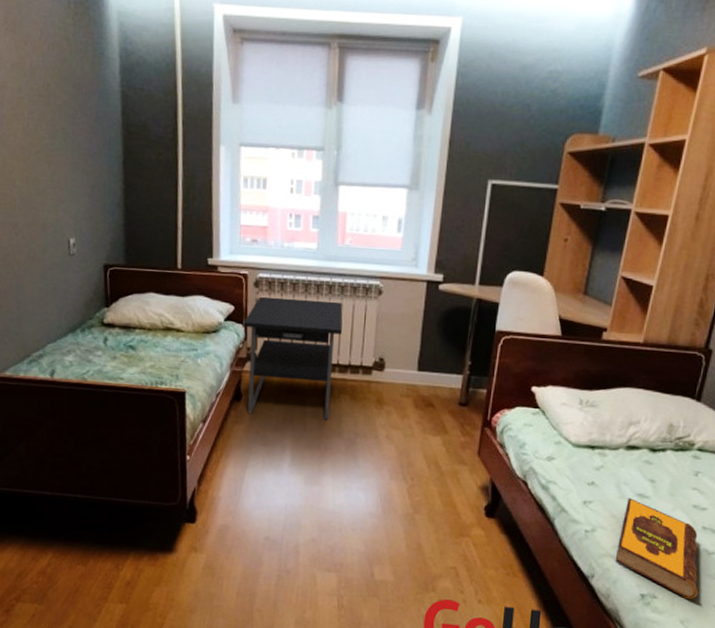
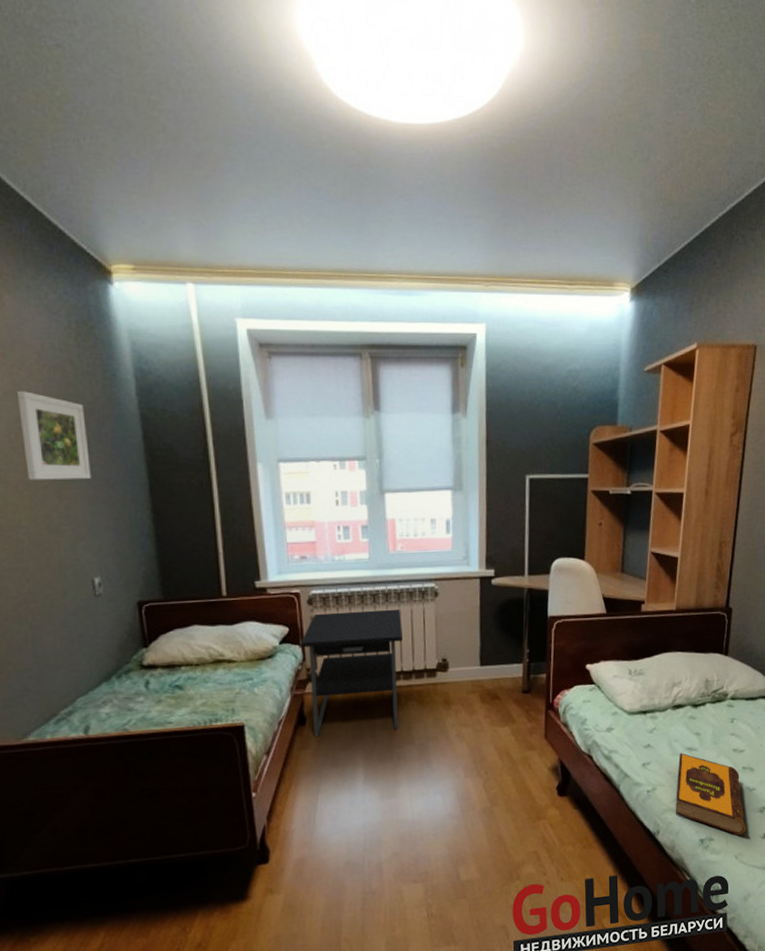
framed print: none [22,64,76,148] -> present [17,391,91,480]

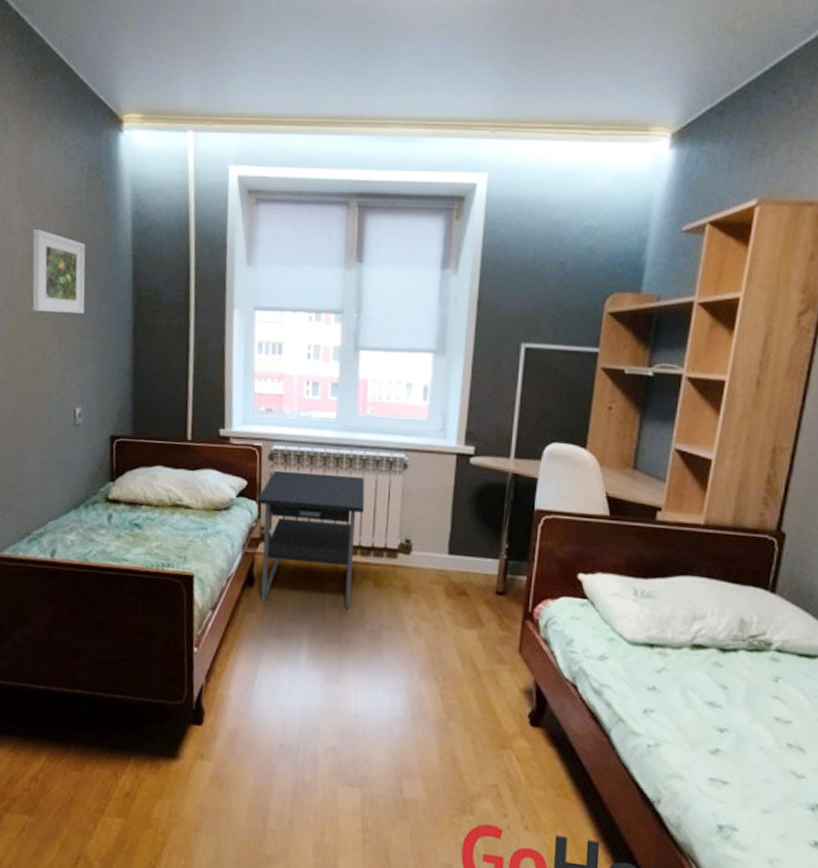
hardback book: present [675,753,746,835] -> none [684,706,788,833]

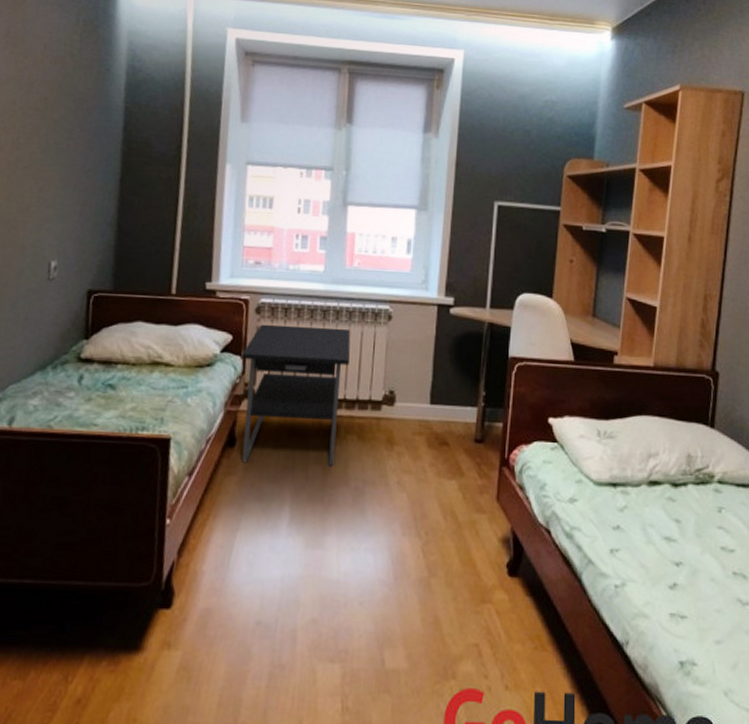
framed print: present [32,229,86,313] -> none [11,77,75,163]

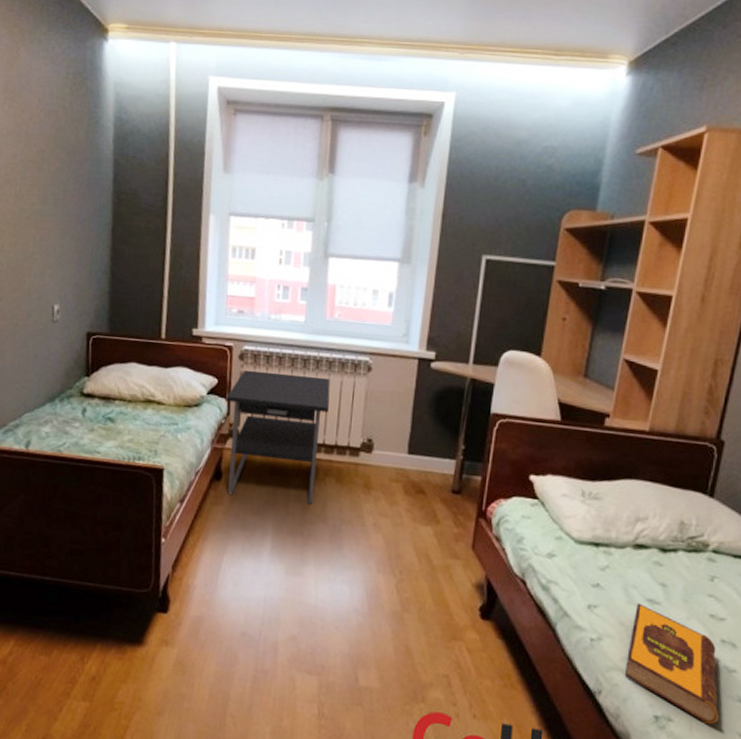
hardback book: none [649,542,738,663] -> present [624,603,719,724]

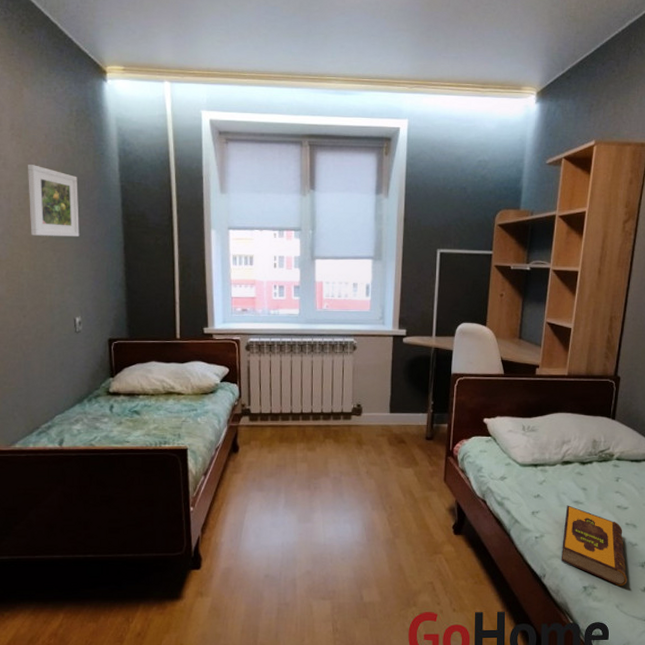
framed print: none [15,131,68,214] -> present [28,165,79,236]
nightstand: present [226,368,330,505] -> none [237,357,324,464]

